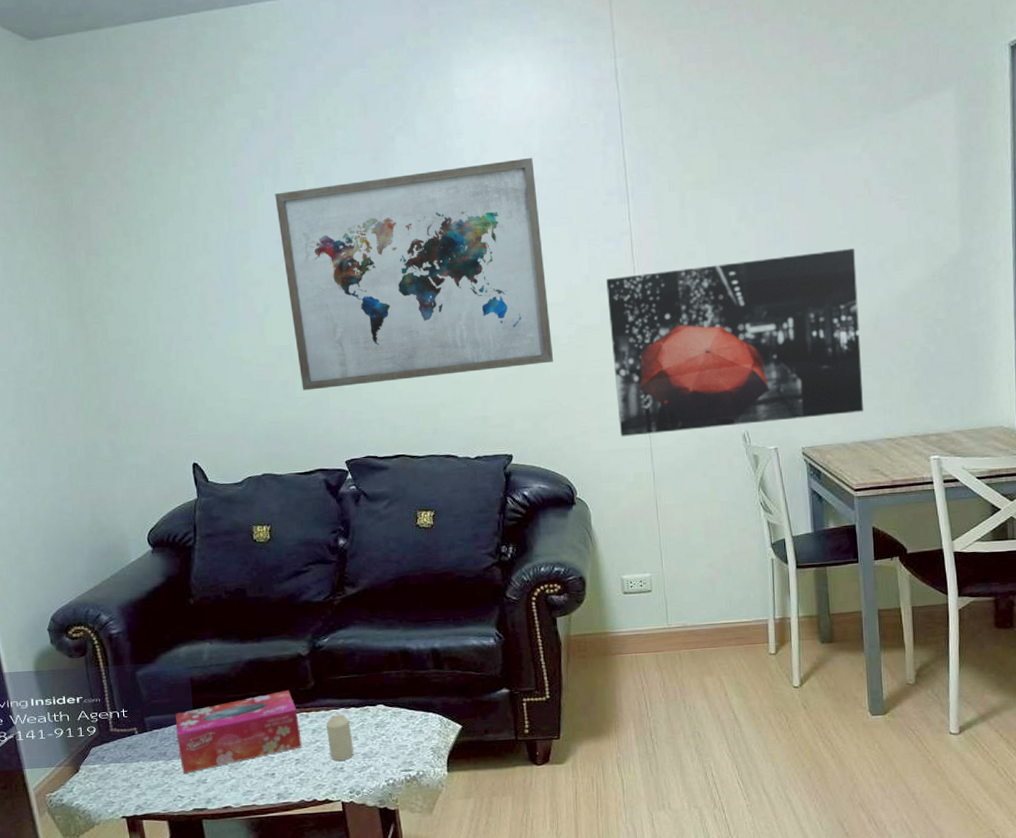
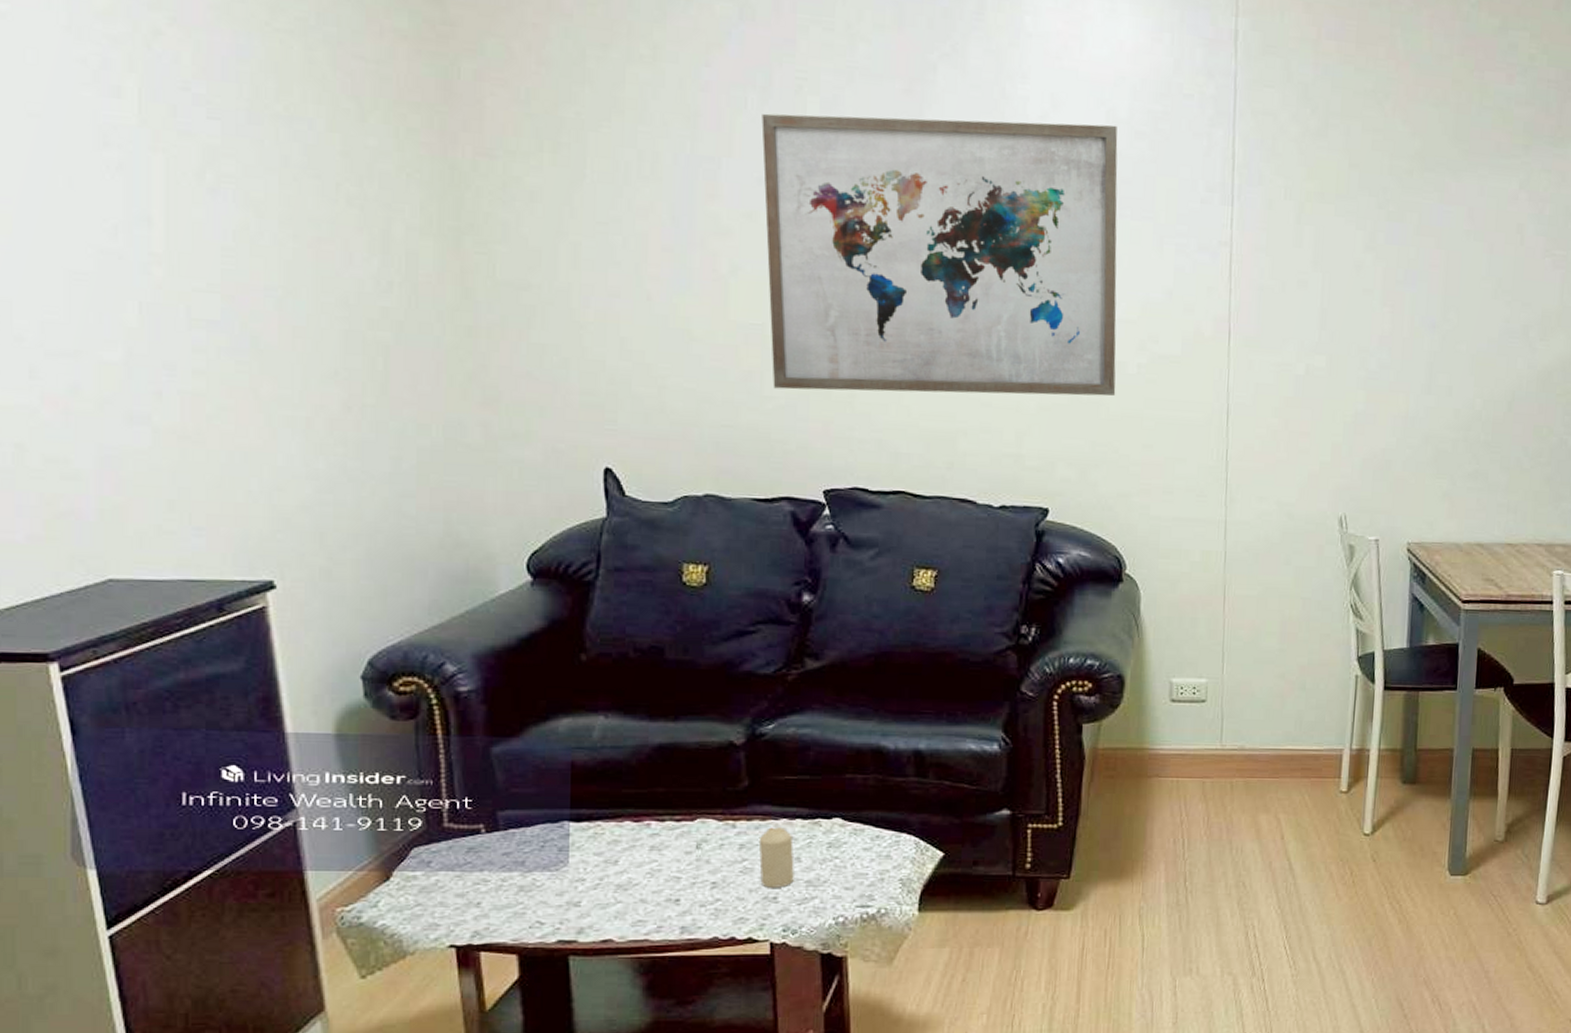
tissue box: present [175,690,302,773] -> none [542,789,723,891]
wall art: present [606,249,863,437] -> none [1189,298,1498,508]

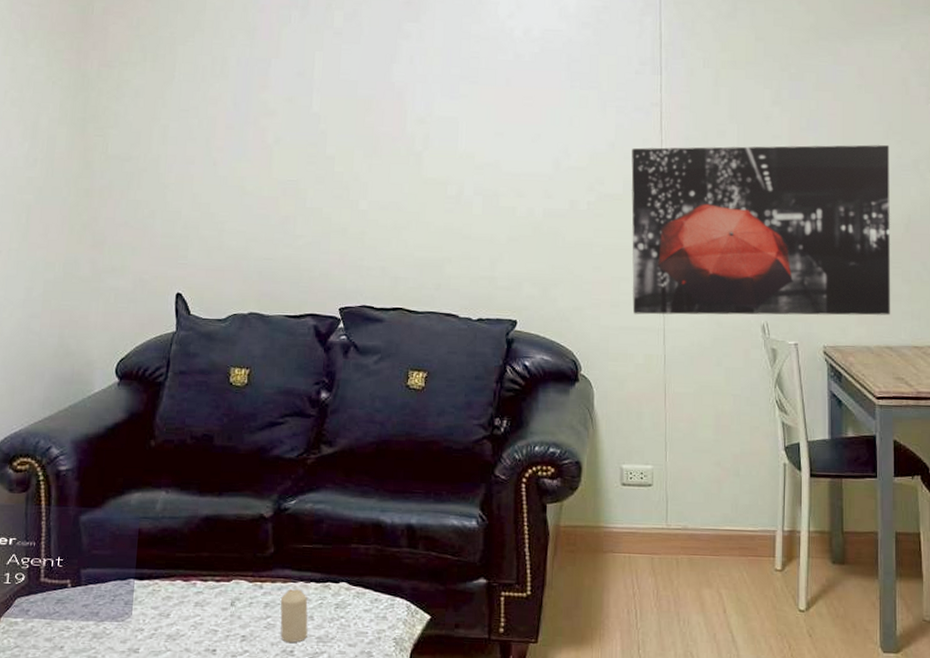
wall art: present [761,113,1118,397] -> none [301,19,570,230]
wall art: none [1189,298,1498,508] -> present [631,145,890,316]

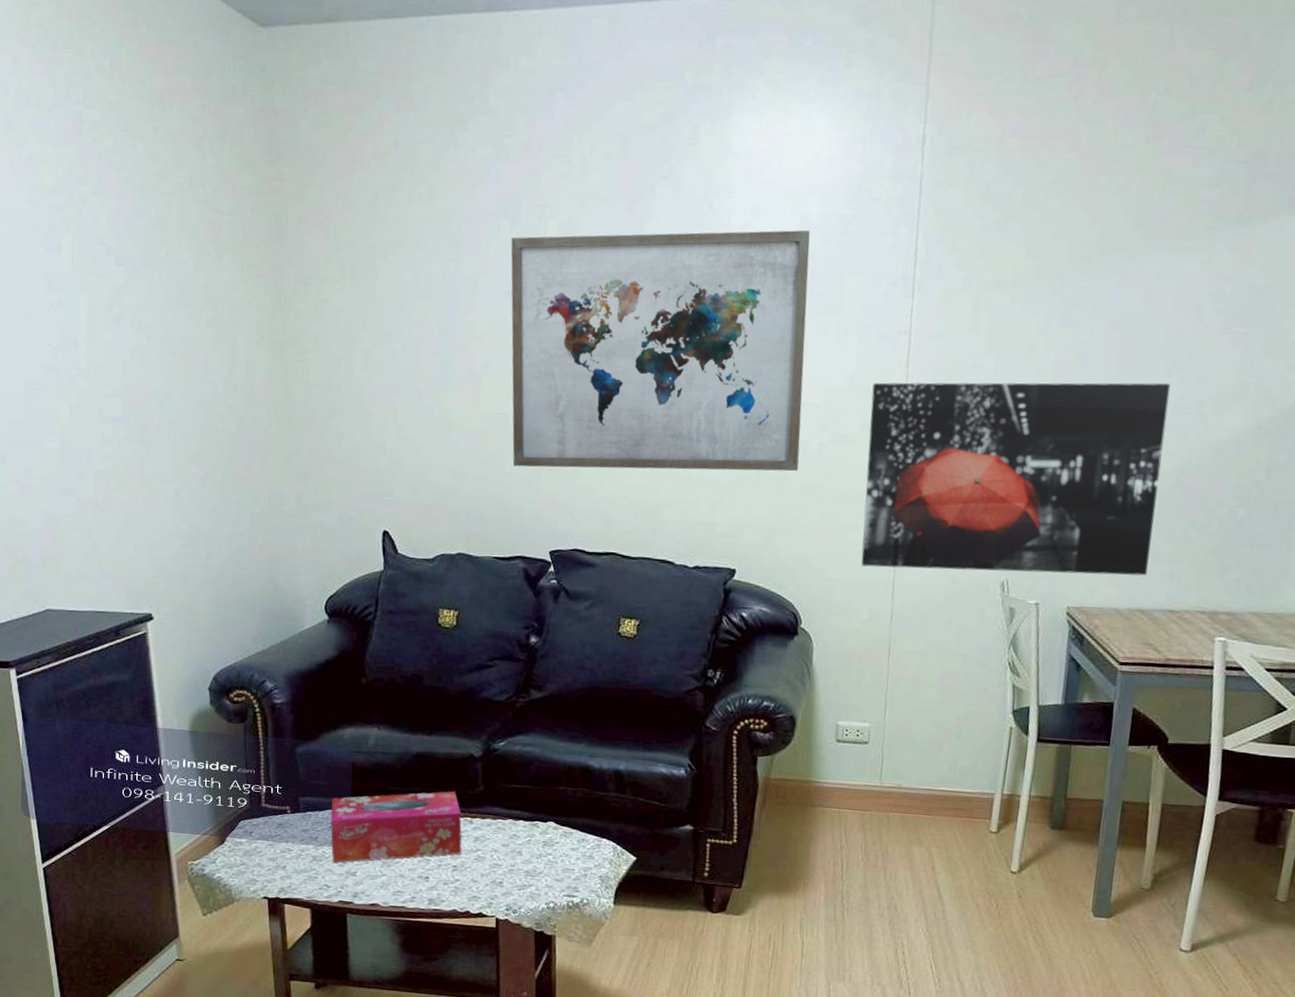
tissue box: none [113,554,251,639] -> present [330,791,462,863]
candle: present [280,589,308,643] -> none [489,825,517,875]
wall art: none [301,19,570,230] -> present [511,230,810,472]

